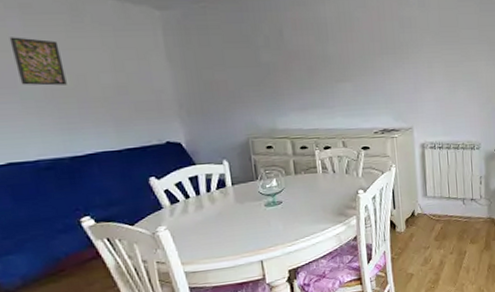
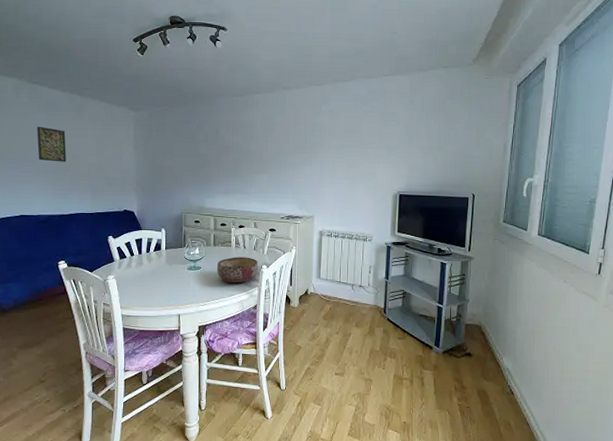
bowl: none [302,182,354,215] -> present [217,257,259,283]

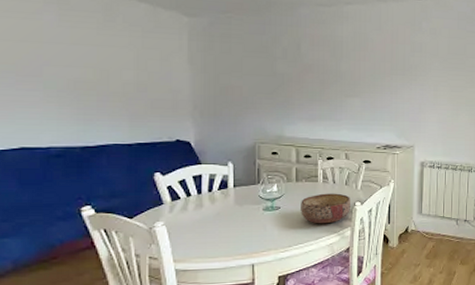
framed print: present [36,126,66,162] -> none [43,29,90,78]

